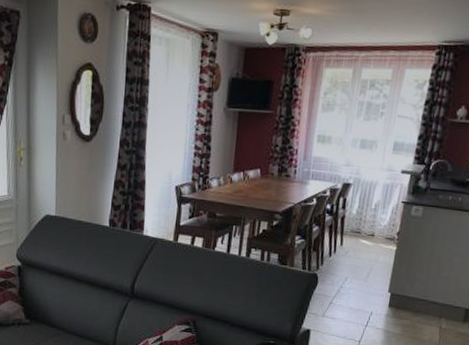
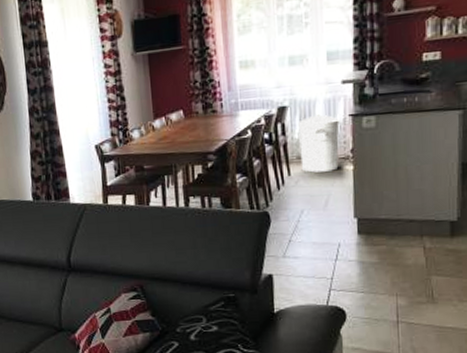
trash can: none [353,195,393,248] -> present [298,113,340,173]

